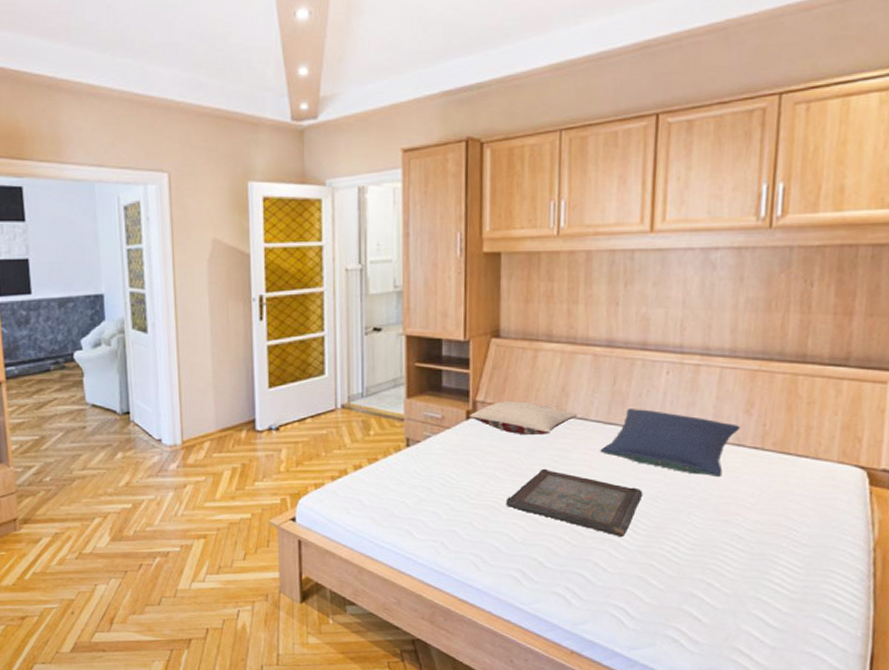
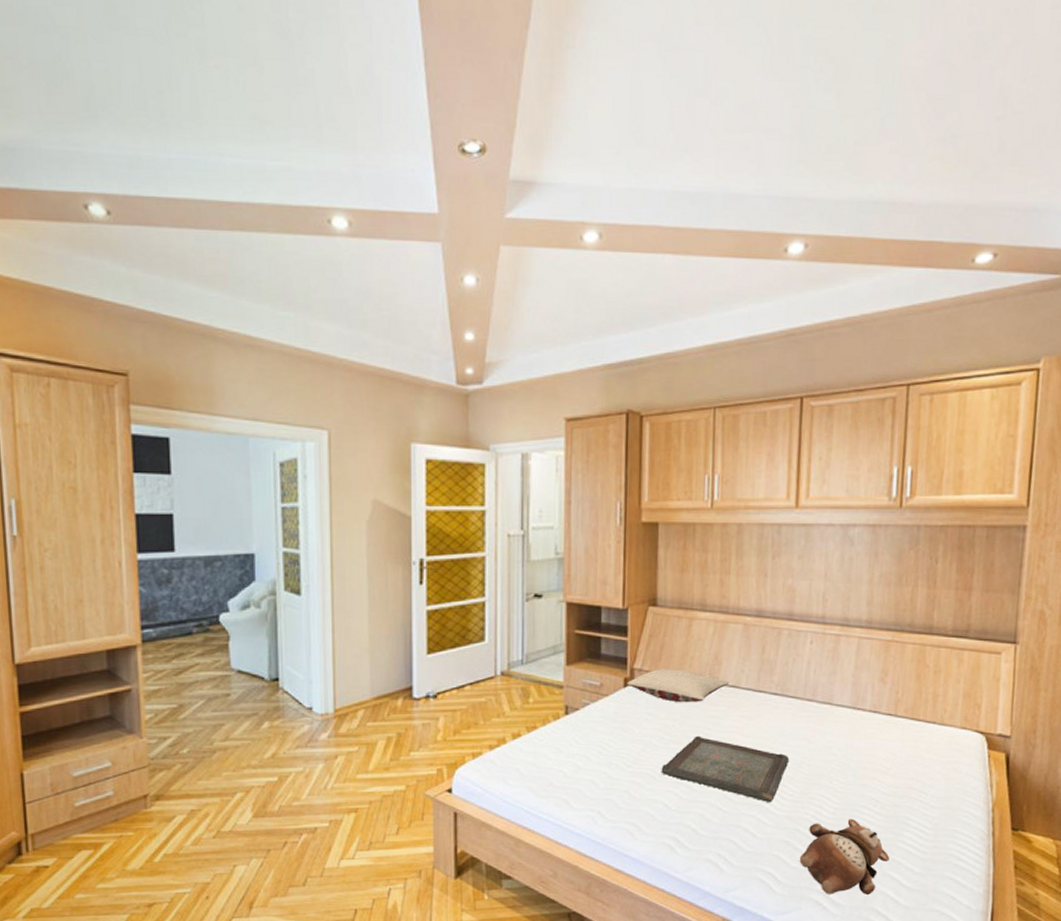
pillow: present [600,409,741,478] -> none [750,677,876,743]
teddy bear: none [653,554,754,633] -> present [799,818,890,894]

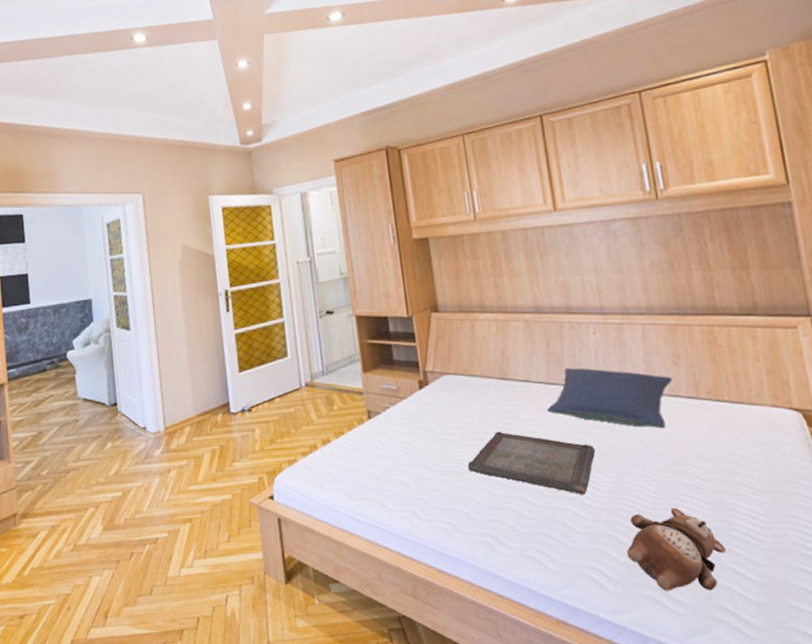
pillow: present [627,669,730,703] -> none [422,368,521,400]
pillow: none [750,677,876,743] -> present [547,368,673,429]

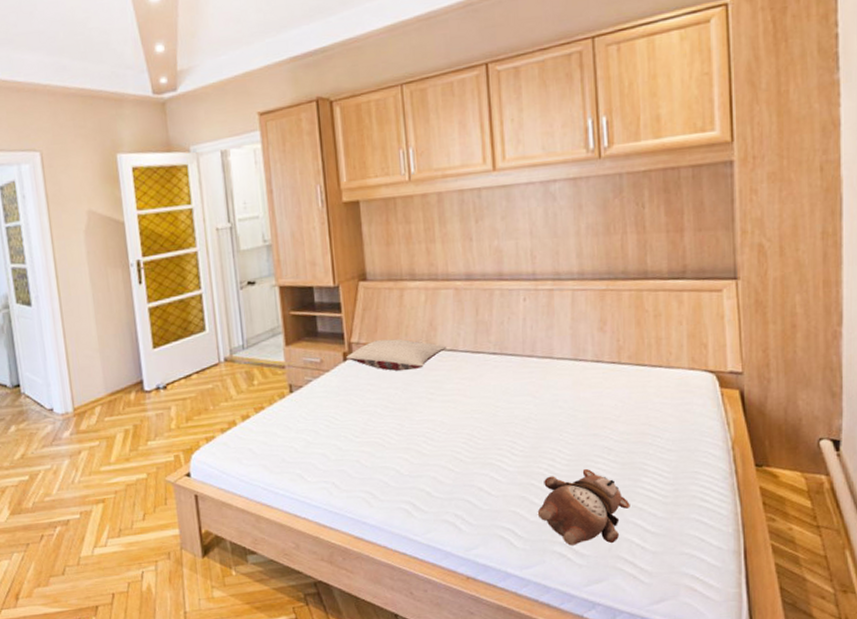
pillow: none [422,368,521,400] -> present [346,338,447,371]
serving tray: present [467,431,596,494] -> none [389,401,516,460]
pillow: present [547,368,673,429] -> none [471,335,597,394]

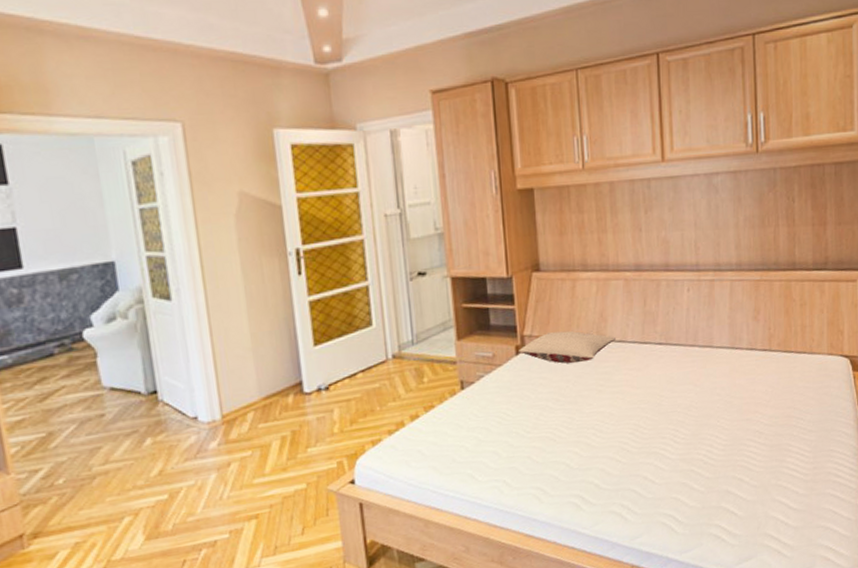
teddy bear: present [537,468,630,546] -> none [696,452,777,527]

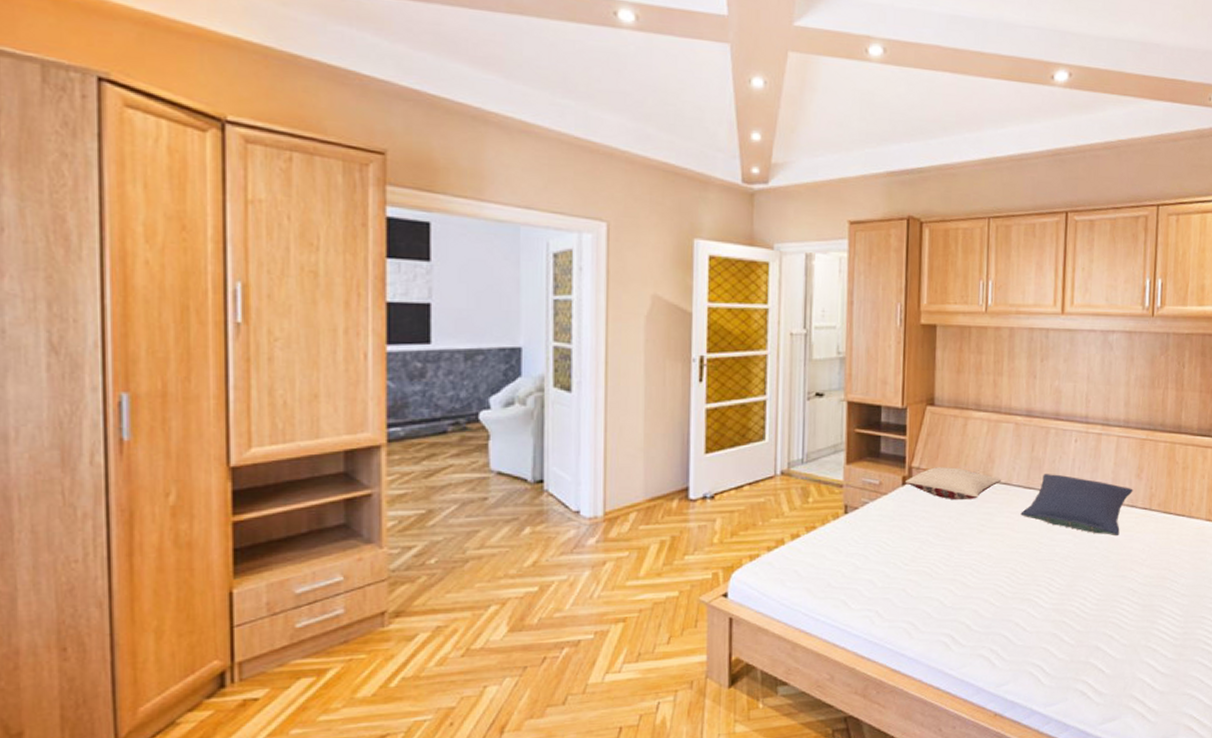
pillow: none [639,326,751,381] -> present [1020,474,1133,537]

